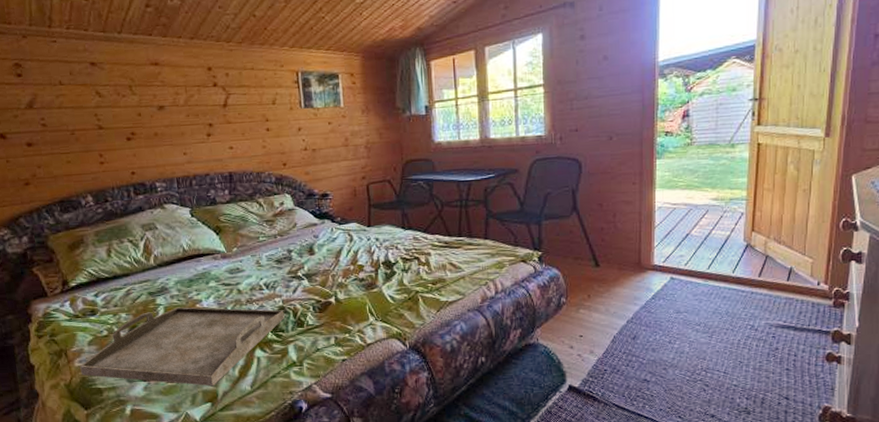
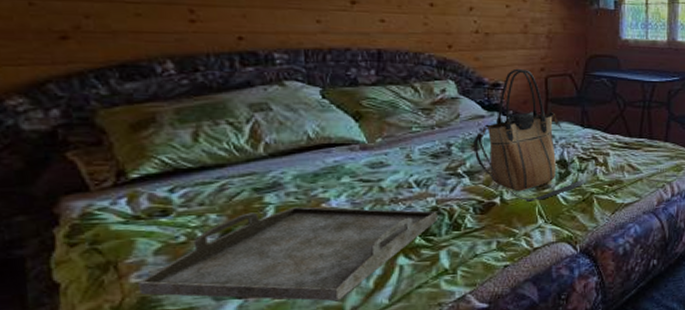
tote bag: none [309,178,410,301] -> present [473,68,585,202]

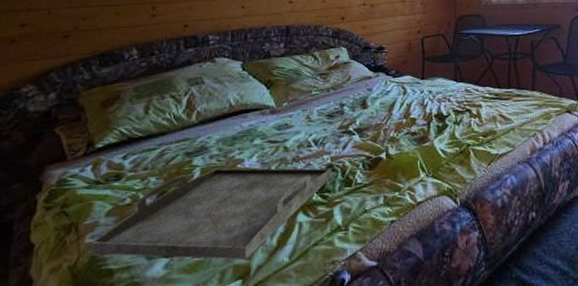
tote bag: present [473,68,585,202] -> none [362,32,461,156]

